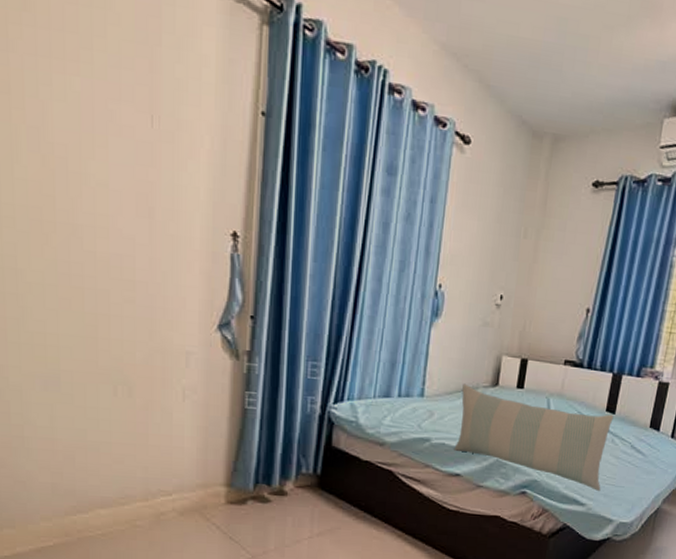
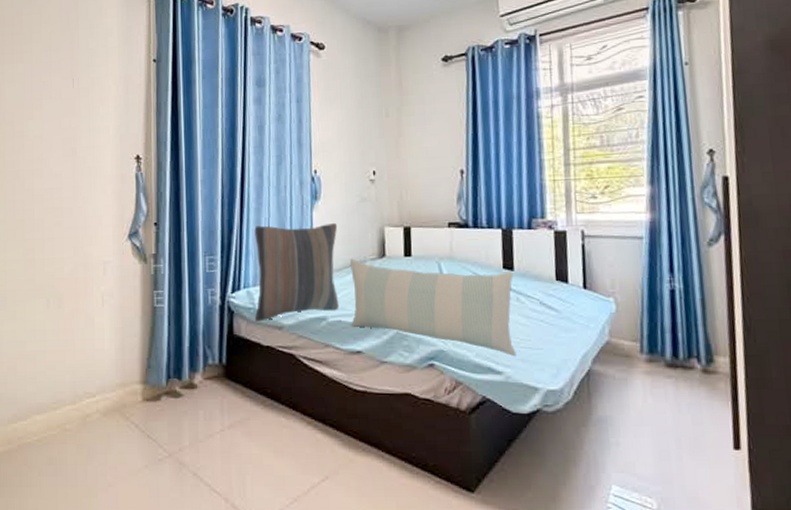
pillow: none [355,335,455,436] -> present [254,222,340,322]

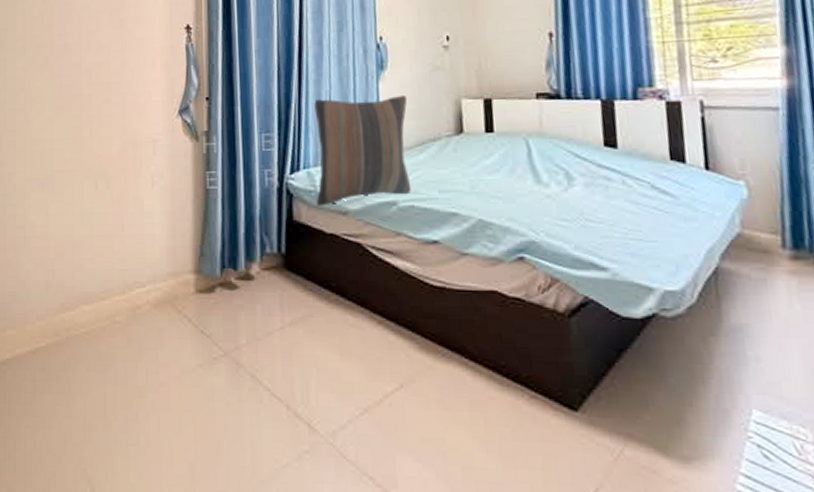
pillow: present [350,258,517,357] -> none [423,135,625,251]

